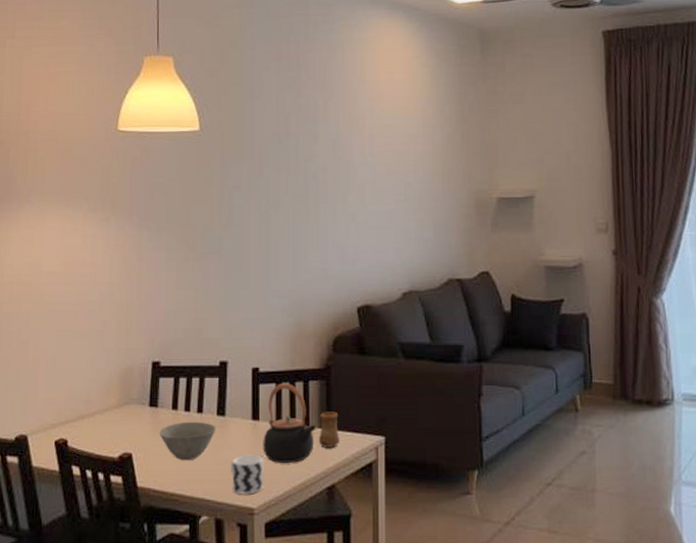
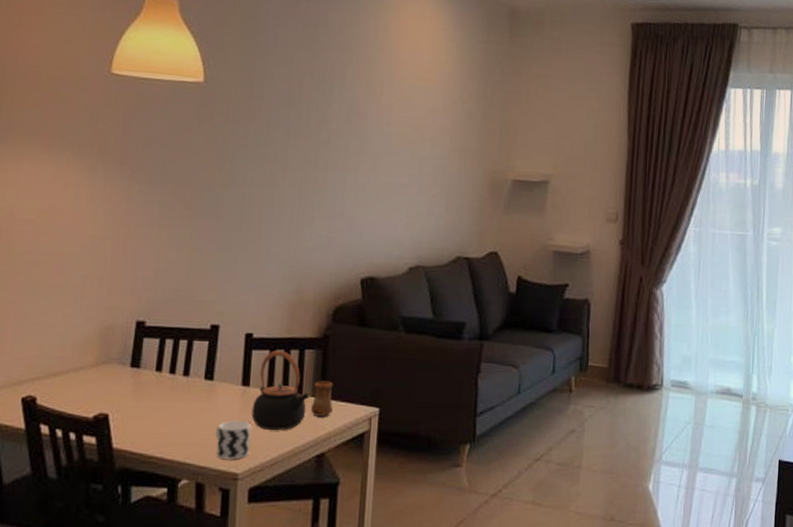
bowl: present [159,421,216,461] -> none [140,384,203,424]

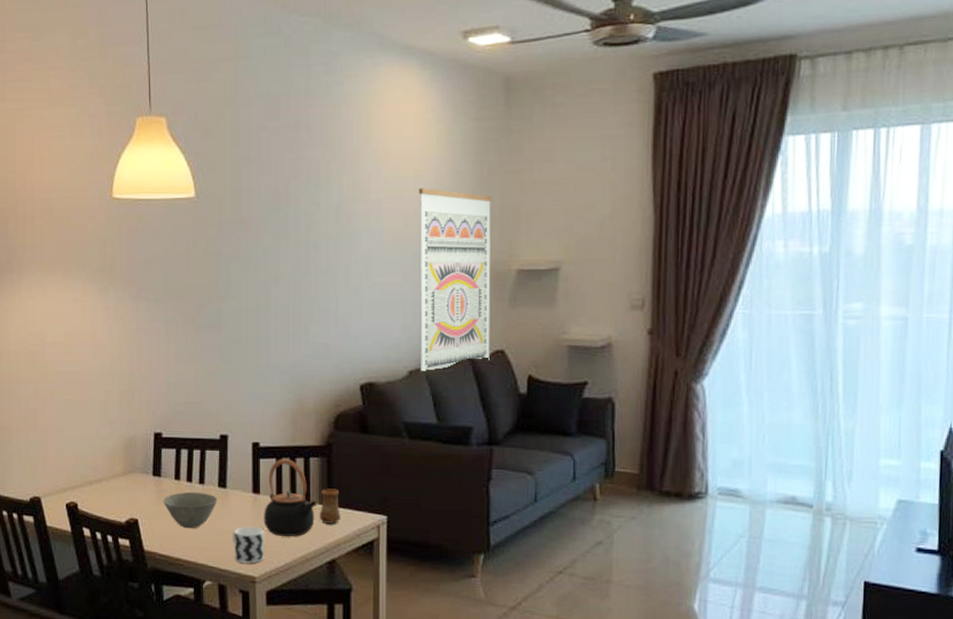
bowl: none [140,384,203,424] -> present [163,491,218,529]
wall art: none [420,97,494,268] -> present [418,187,492,371]

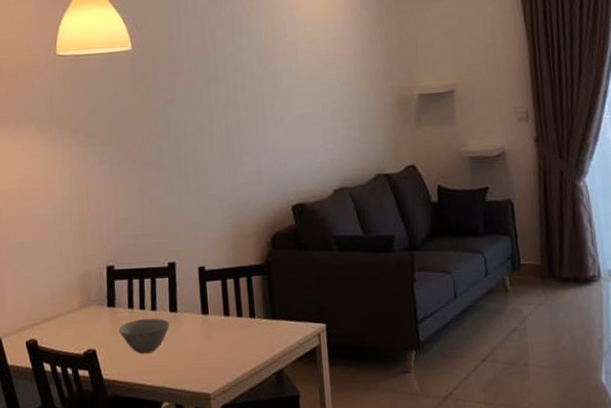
cup: present [232,526,265,564] -> none [185,345,217,382]
teapot: present [264,459,318,537] -> none [213,279,262,352]
cup: present [319,488,341,525] -> none [264,303,284,337]
wall art: present [418,187,492,371] -> none [328,29,403,189]

